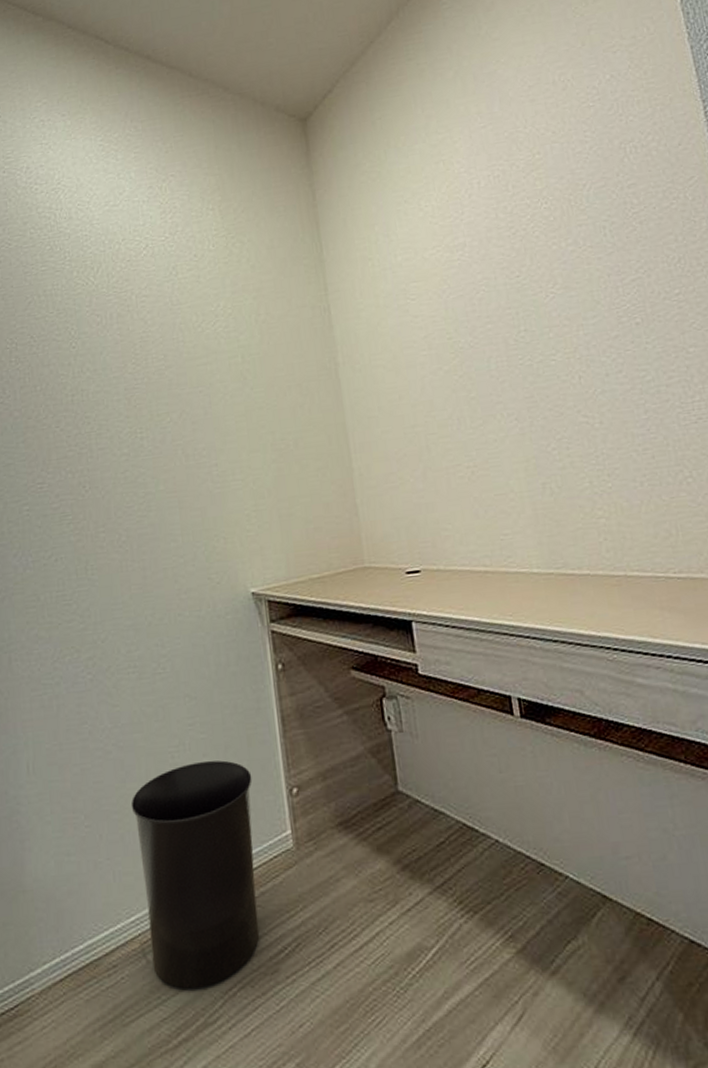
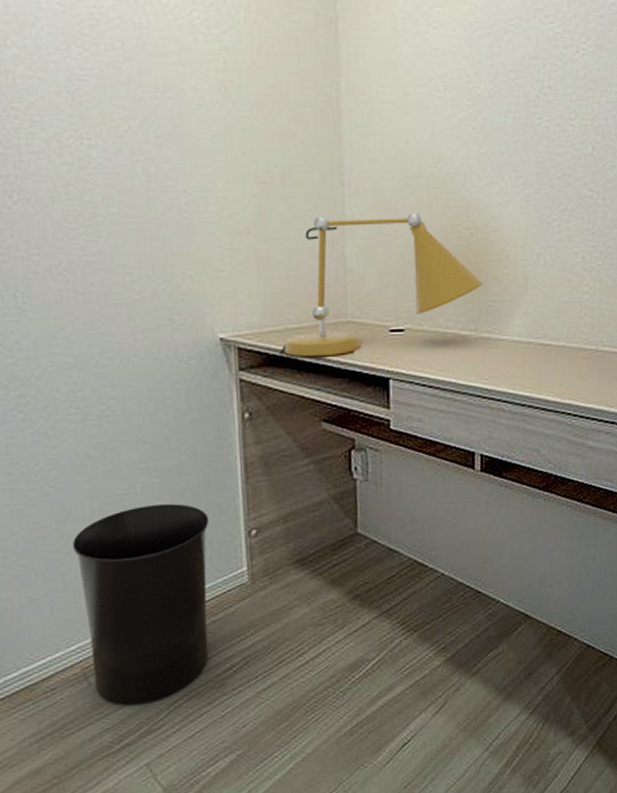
table lamp: none [305,459,493,606] -> present [280,213,484,358]

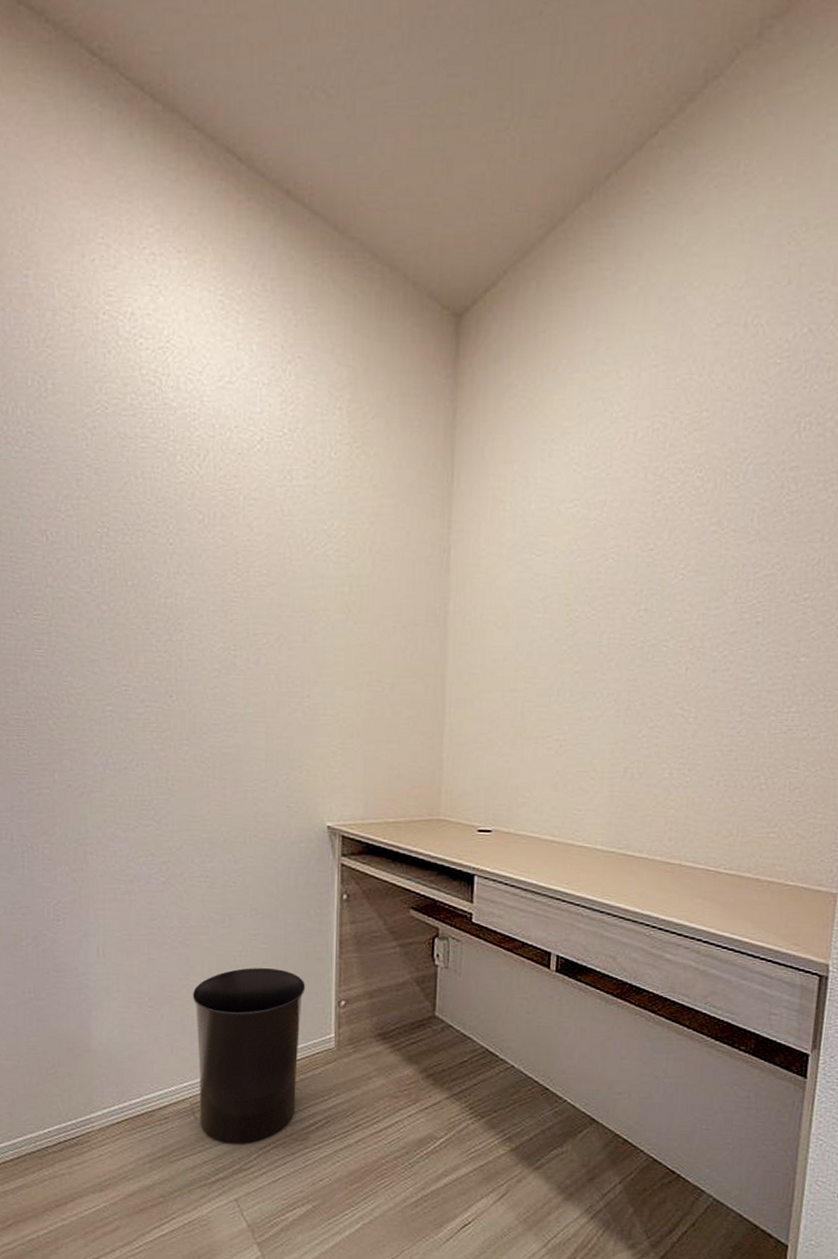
table lamp: present [280,213,484,358] -> none [378,723,570,850]

